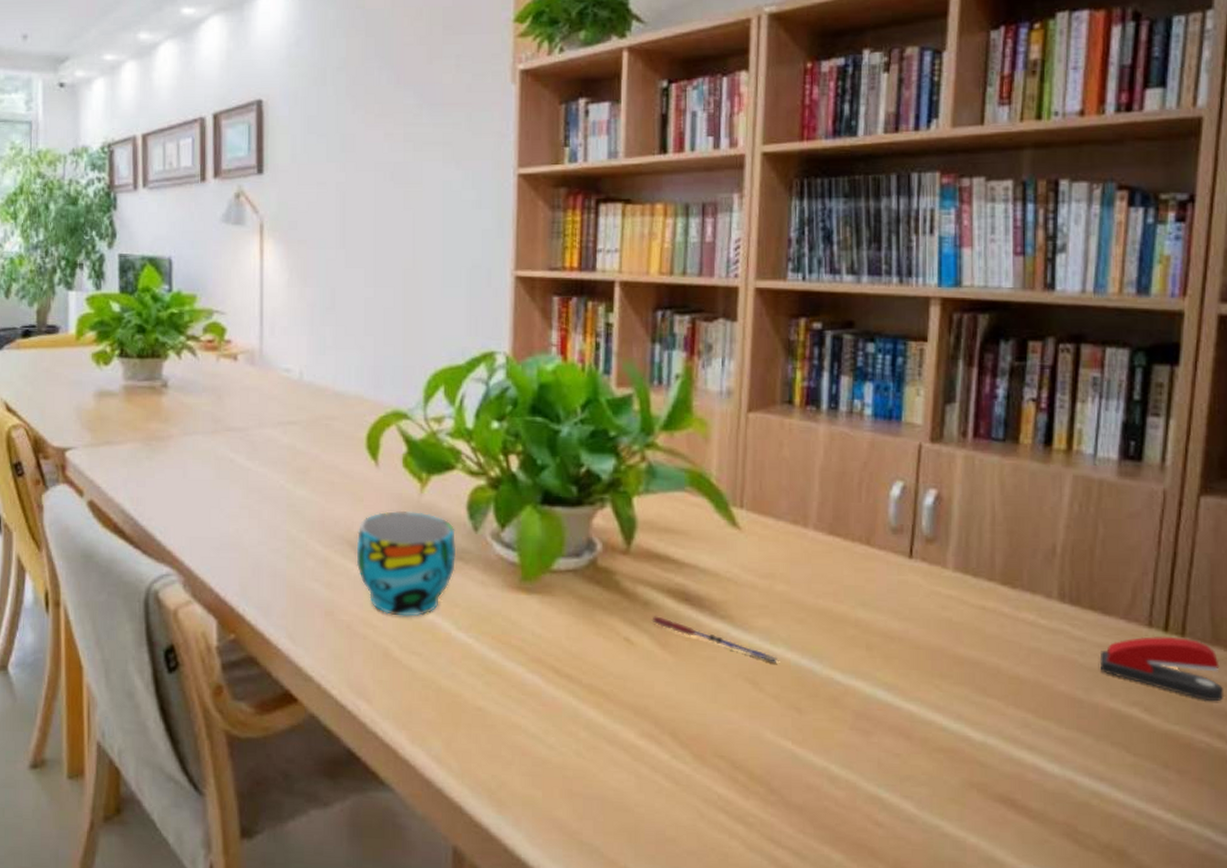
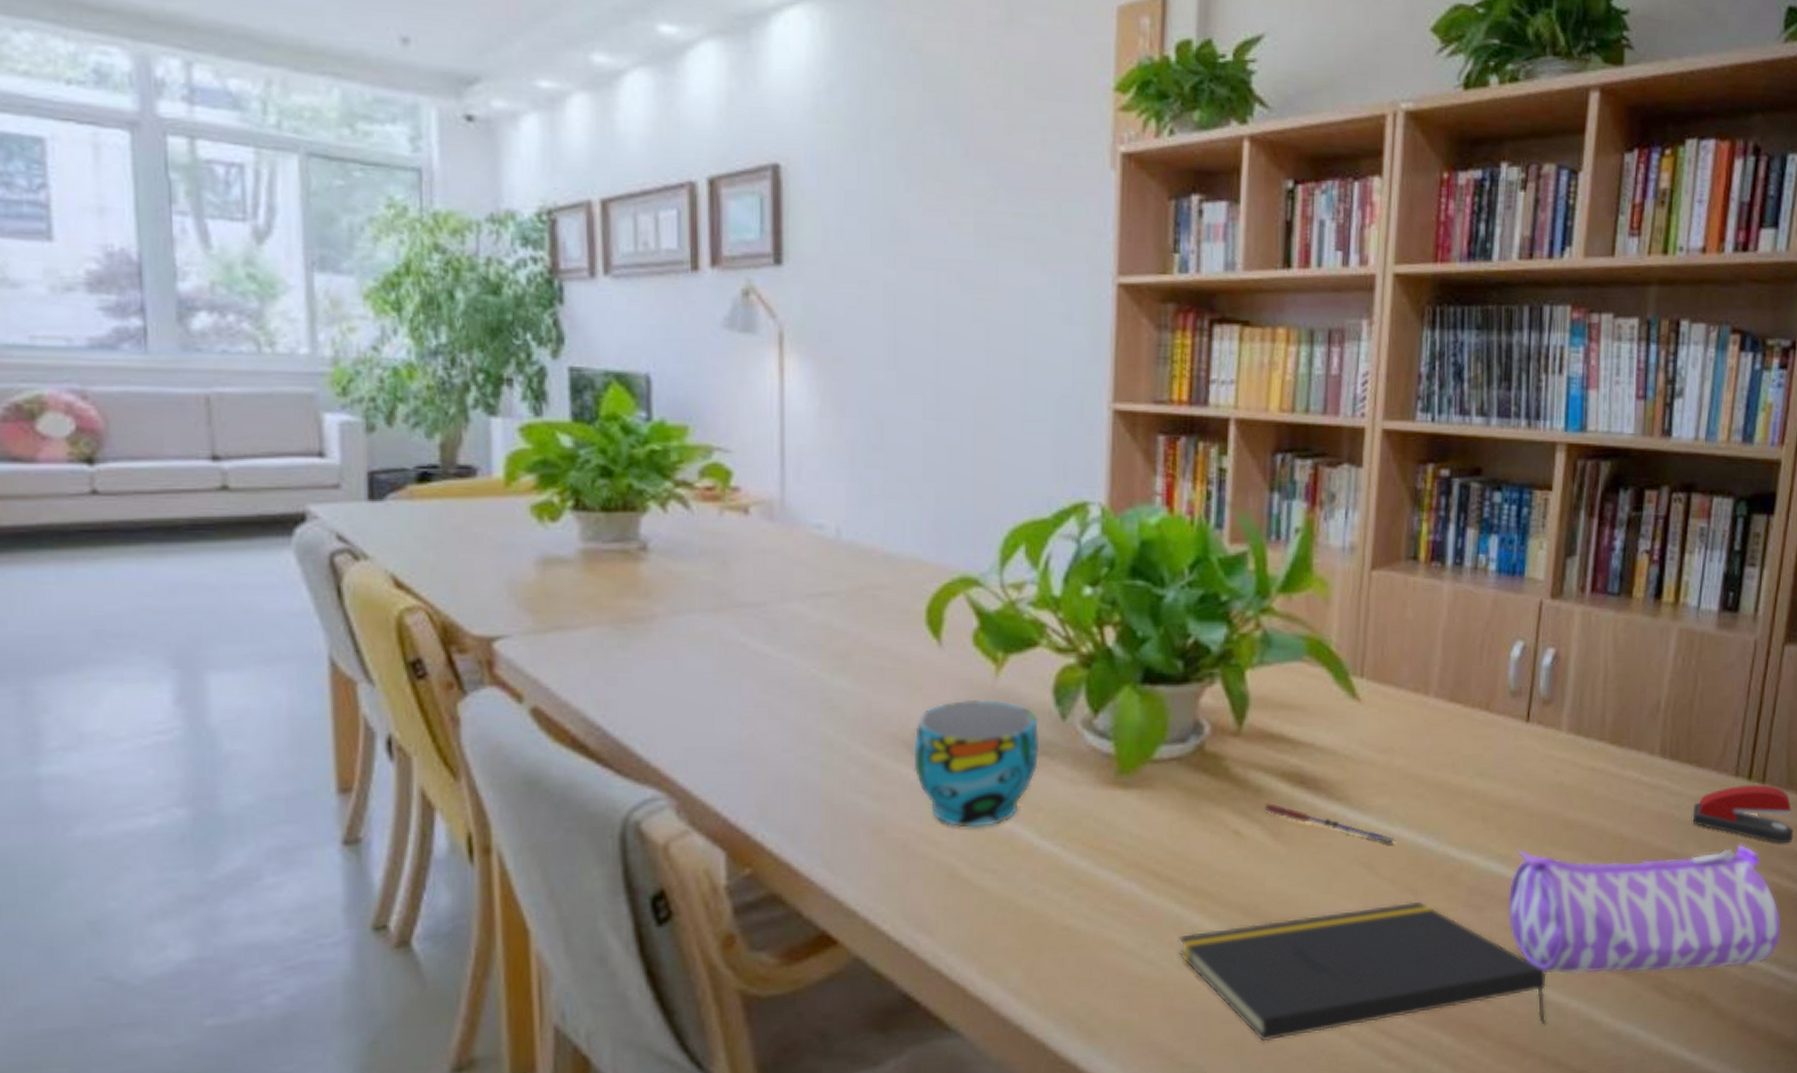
notepad: none [576,719,943,857] -> present [1178,901,1546,1042]
pencil case: none [896,680,1215,825] -> present [1507,844,1782,975]

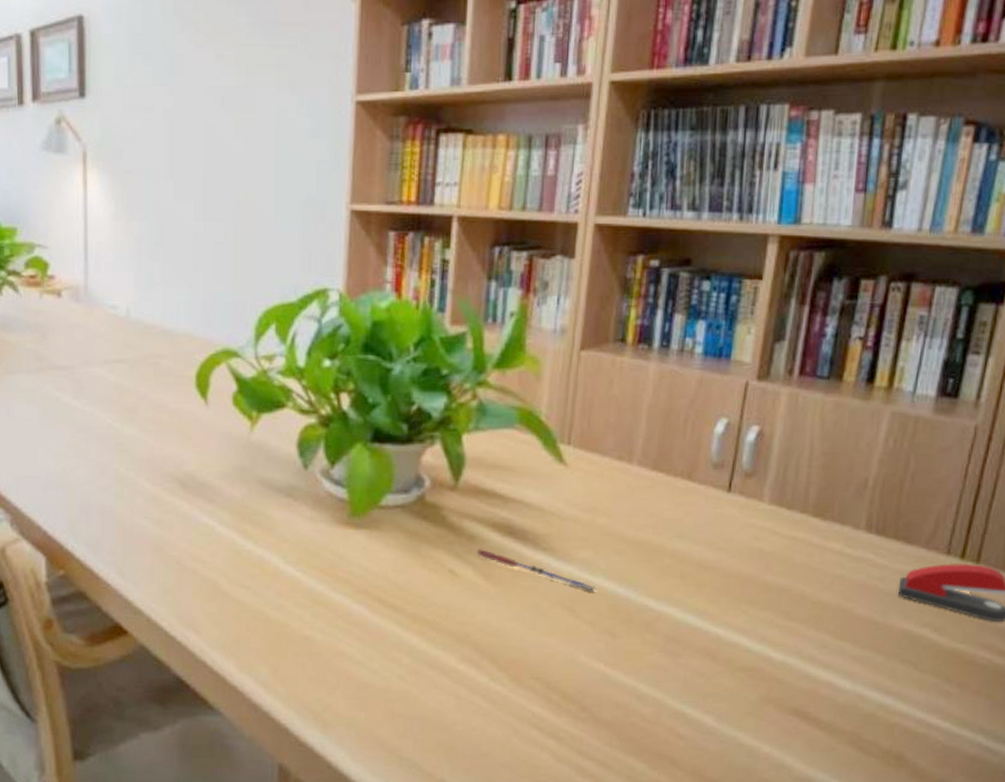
cup: present [913,700,1040,828] -> none [185,449,286,552]
notepad: present [1178,901,1546,1042] -> none [399,643,739,764]
pencil case: present [1507,844,1782,975] -> none [702,606,991,733]

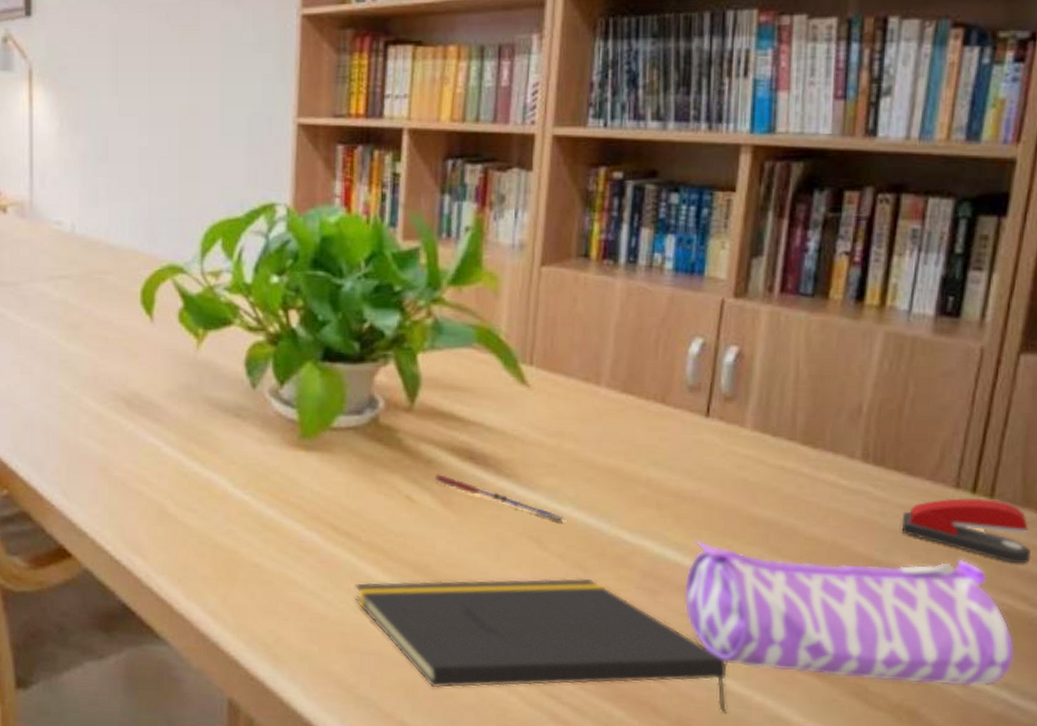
notepad: none [399,643,739,764] -> present [354,577,727,714]
pencil case: none [702,606,991,733] -> present [684,540,1015,687]

